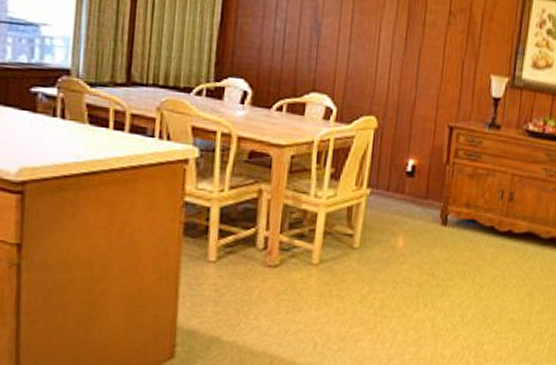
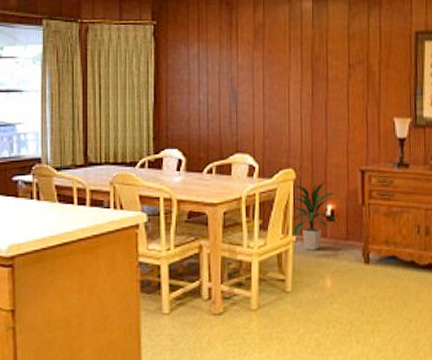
indoor plant: none [367,132,421,206] -> present [292,180,338,250]

